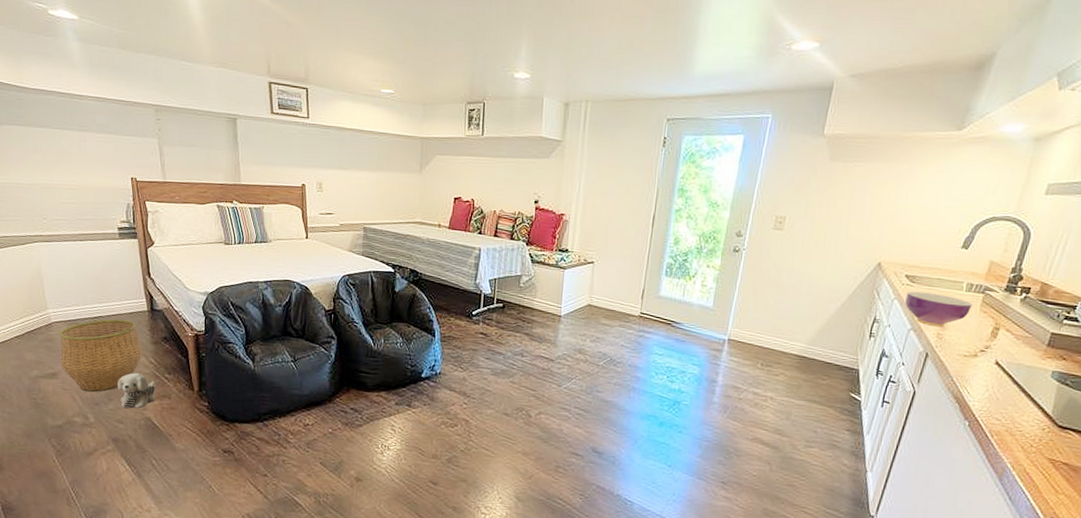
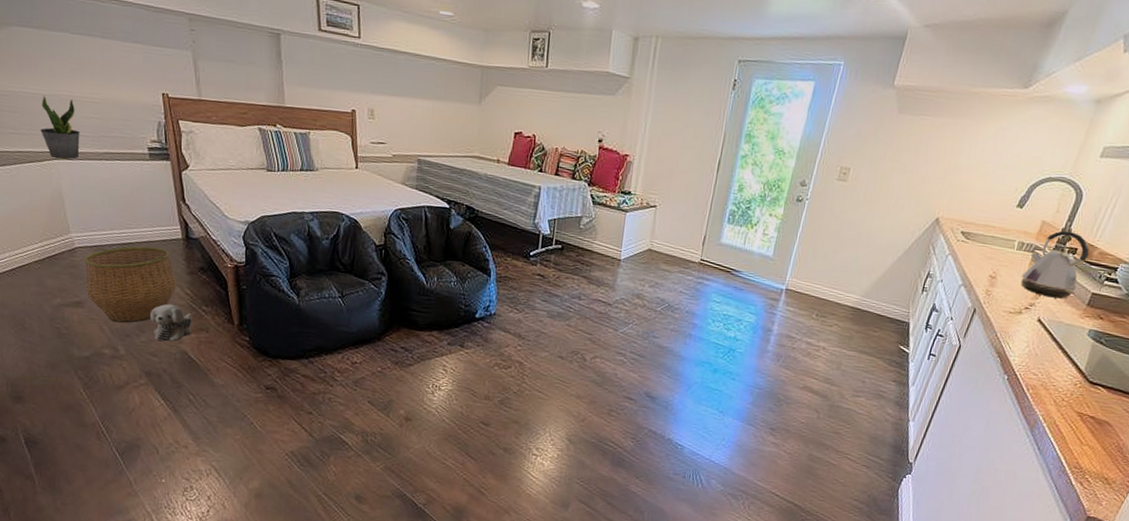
potted plant: none [24,185,58,241] -> present [40,96,80,159]
bowl: present [905,291,972,327] -> none [958,247,1021,284]
kettle: none [973,270,1044,340] -> present [1020,231,1089,299]

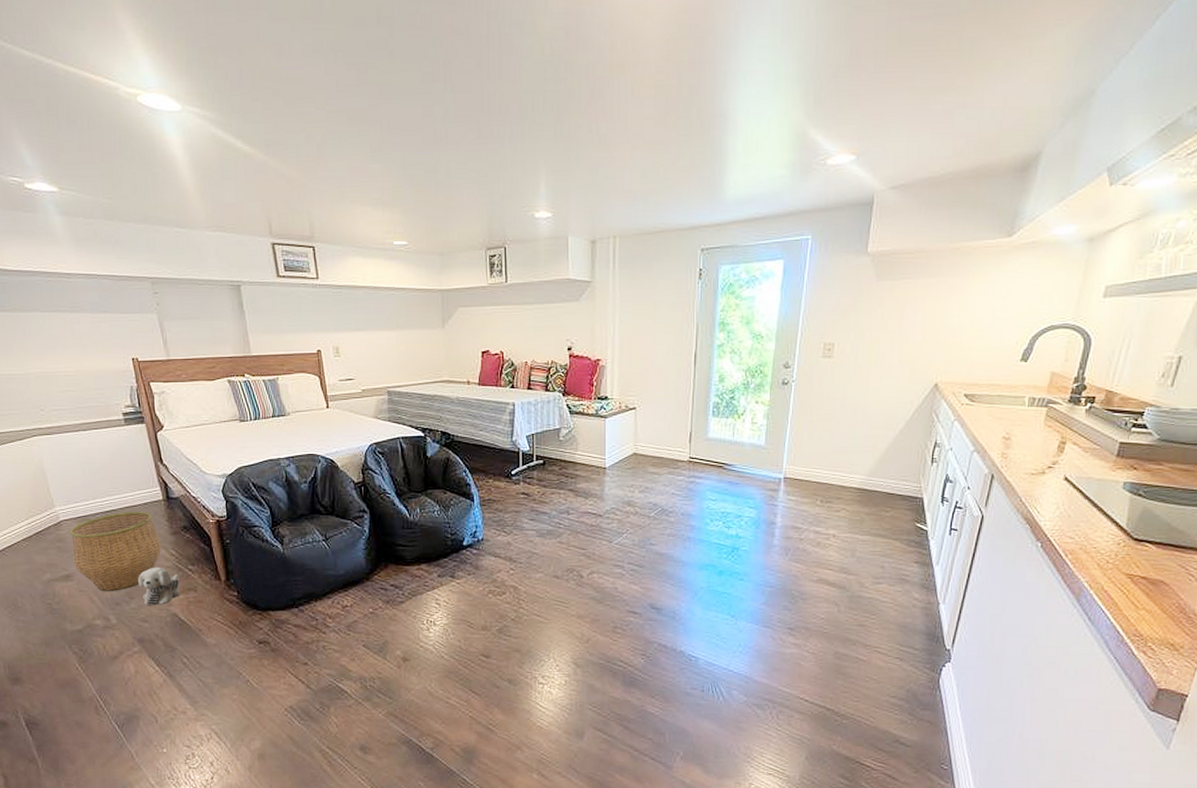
potted plant: present [40,96,80,159] -> none [18,375,58,434]
kettle: present [1020,231,1089,299] -> none [1038,380,1110,453]

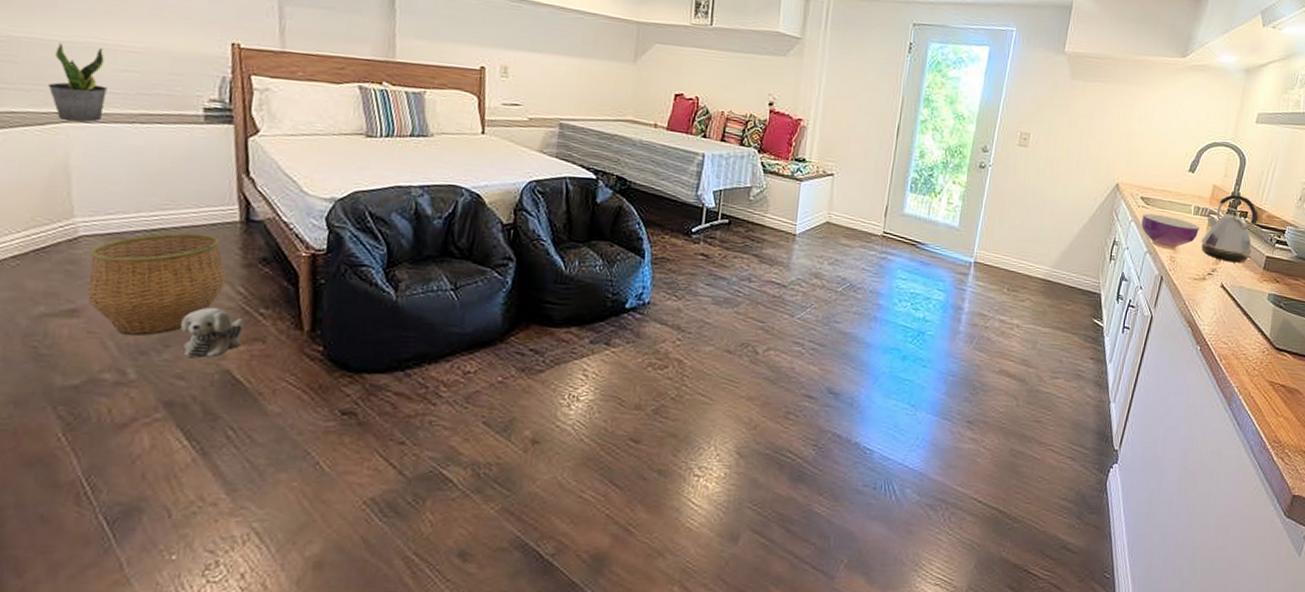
potted plant: none [18,375,58,434] -> present [48,43,107,122]
bowl: none [966,410,1036,446] -> present [1141,213,1199,250]
kettle: none [1038,380,1110,453] -> present [1201,194,1259,263]

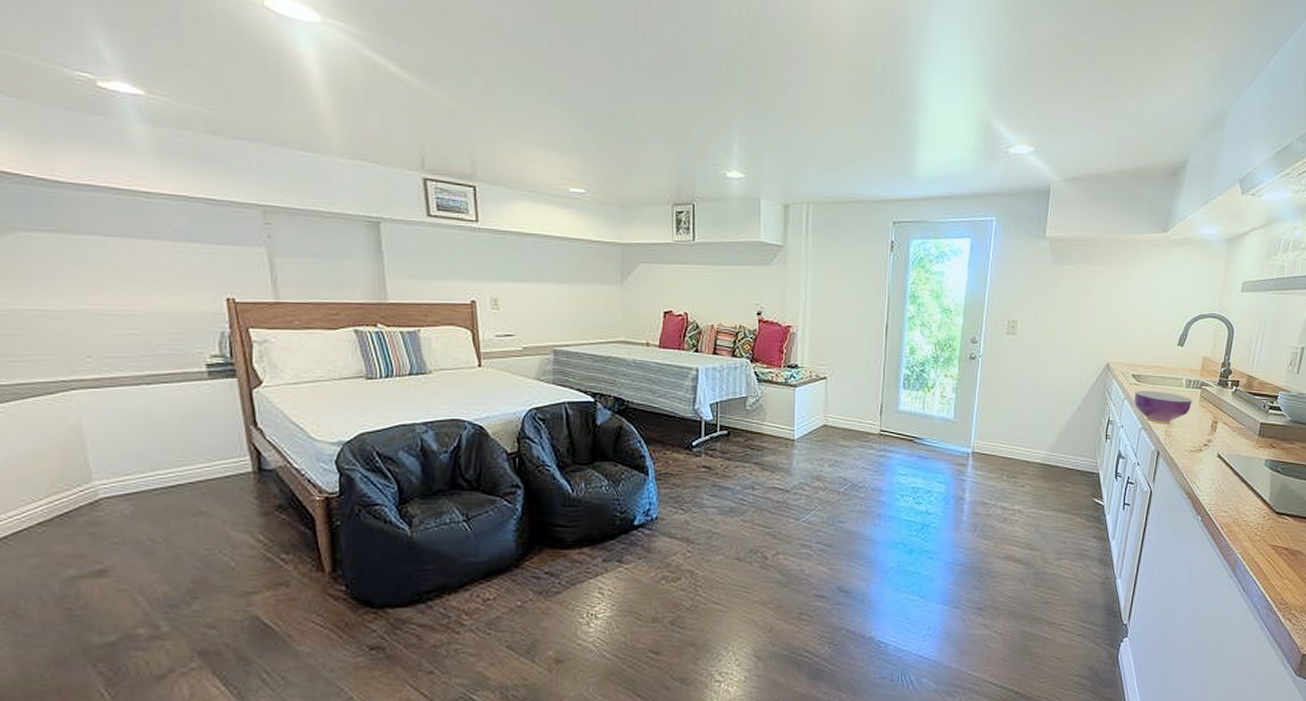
potted plant: present [48,43,107,122] -> none [54,312,111,387]
basket: present [86,232,227,336] -> none [111,487,245,590]
plush toy: present [181,307,244,358] -> none [207,556,267,607]
kettle: present [1201,194,1259,263] -> none [1194,365,1251,432]

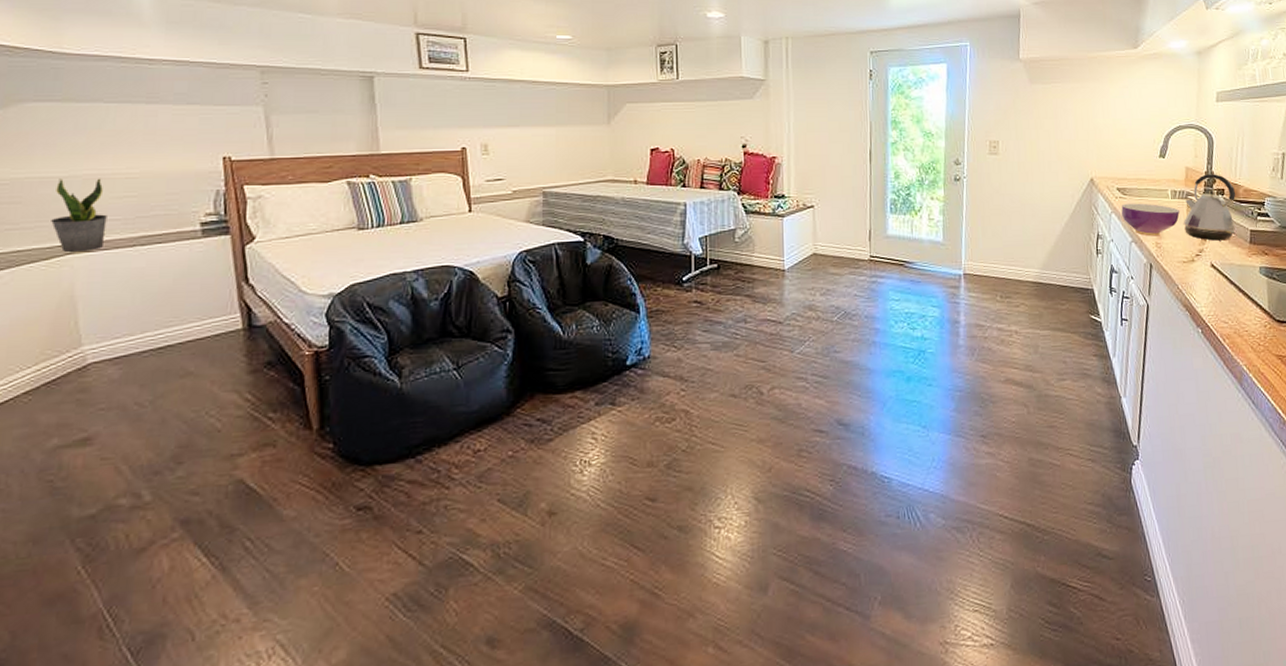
potted plant: none [54,312,111,387] -> present [51,178,107,252]
kettle: none [1194,365,1251,432] -> present [1183,174,1236,241]

